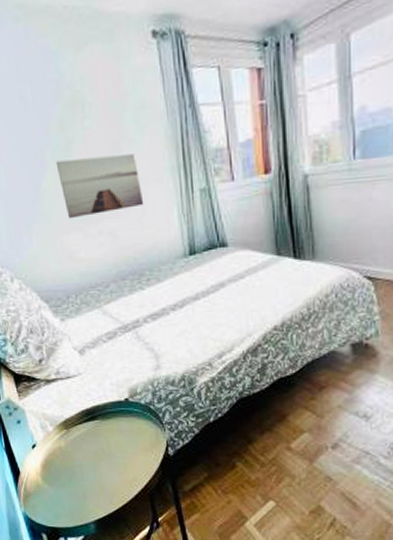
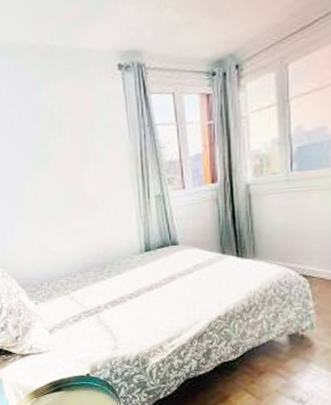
wall art: present [55,153,144,219] -> none [35,165,108,219]

